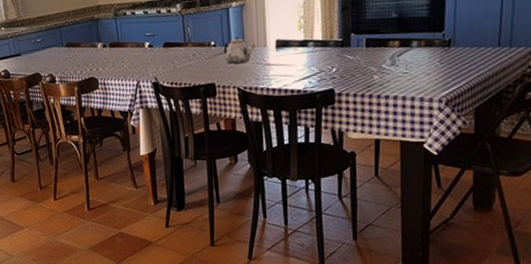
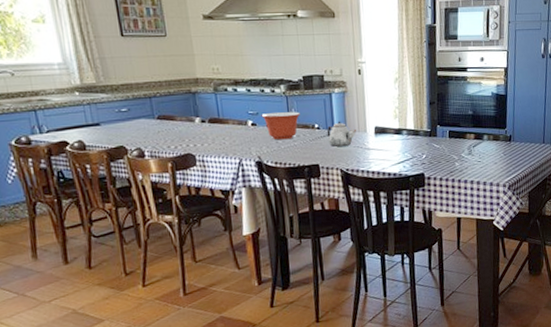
mixing bowl: none [157,30,196,60] -> present [261,111,300,140]

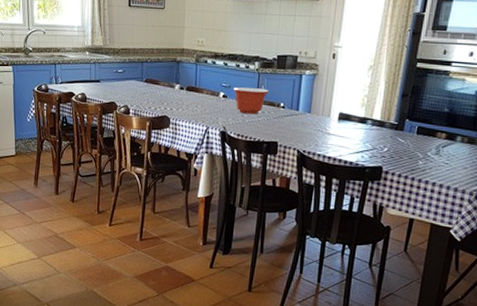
teapot: present [327,121,357,147] -> none [290,102,321,128]

